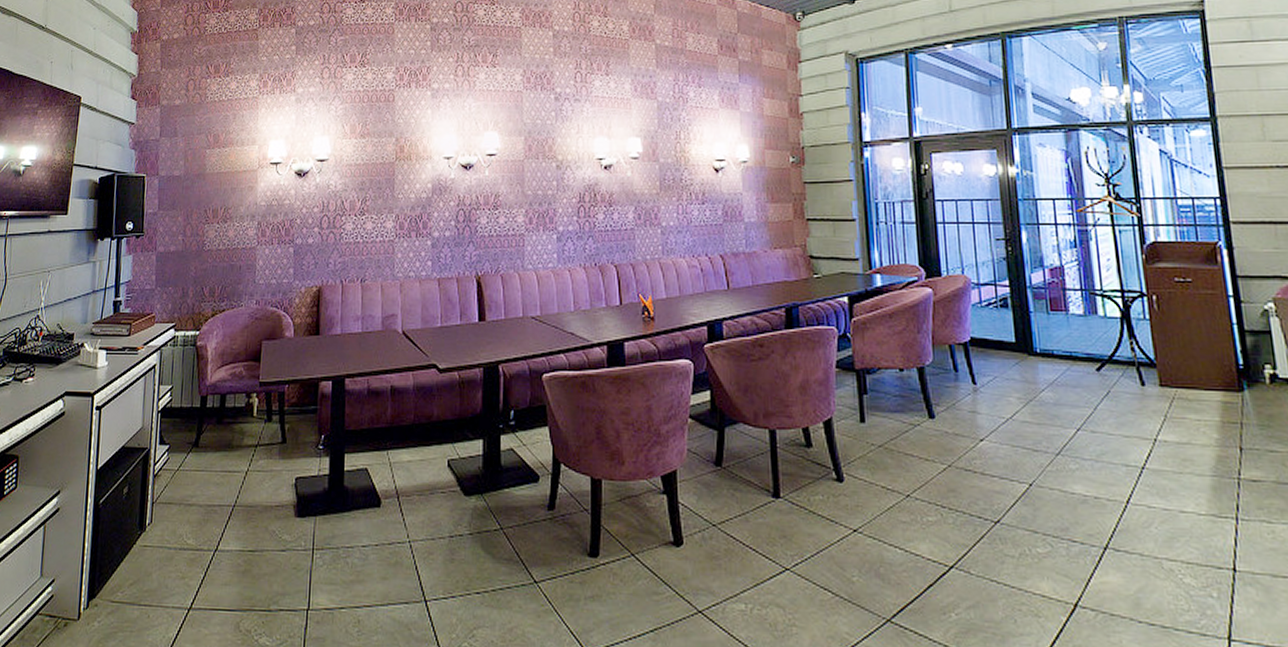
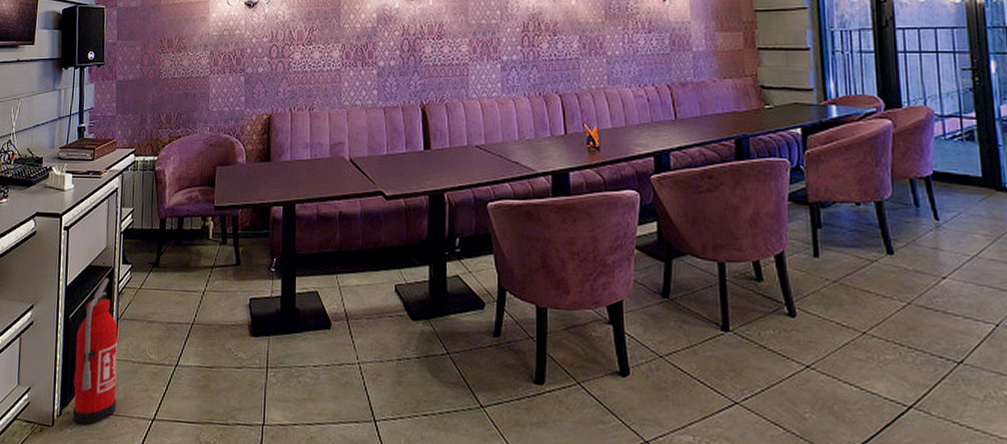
fire extinguisher: none [101,460,153,617] -> present [73,278,118,425]

